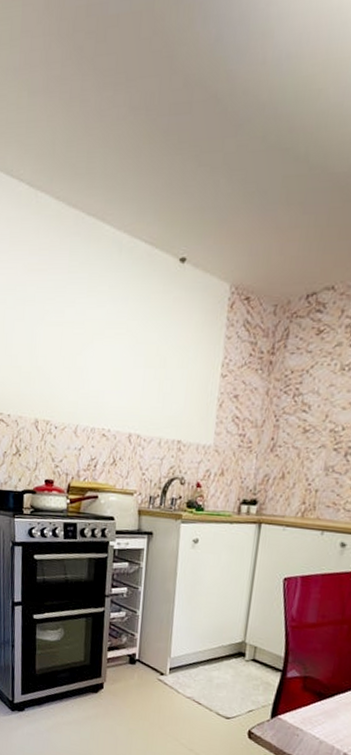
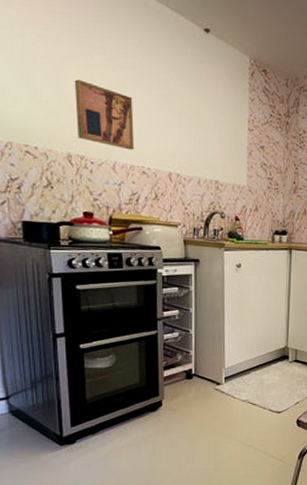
wall art: none [44,339,99,411] -> present [74,79,134,150]

